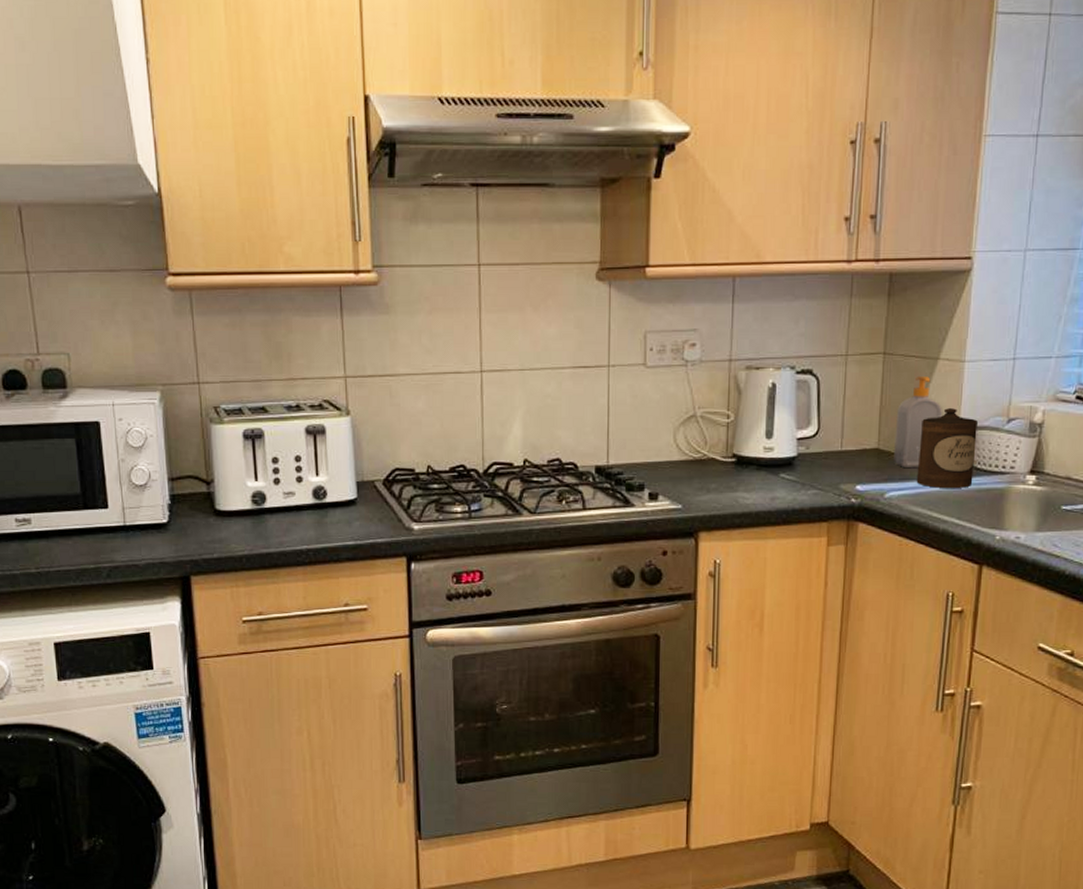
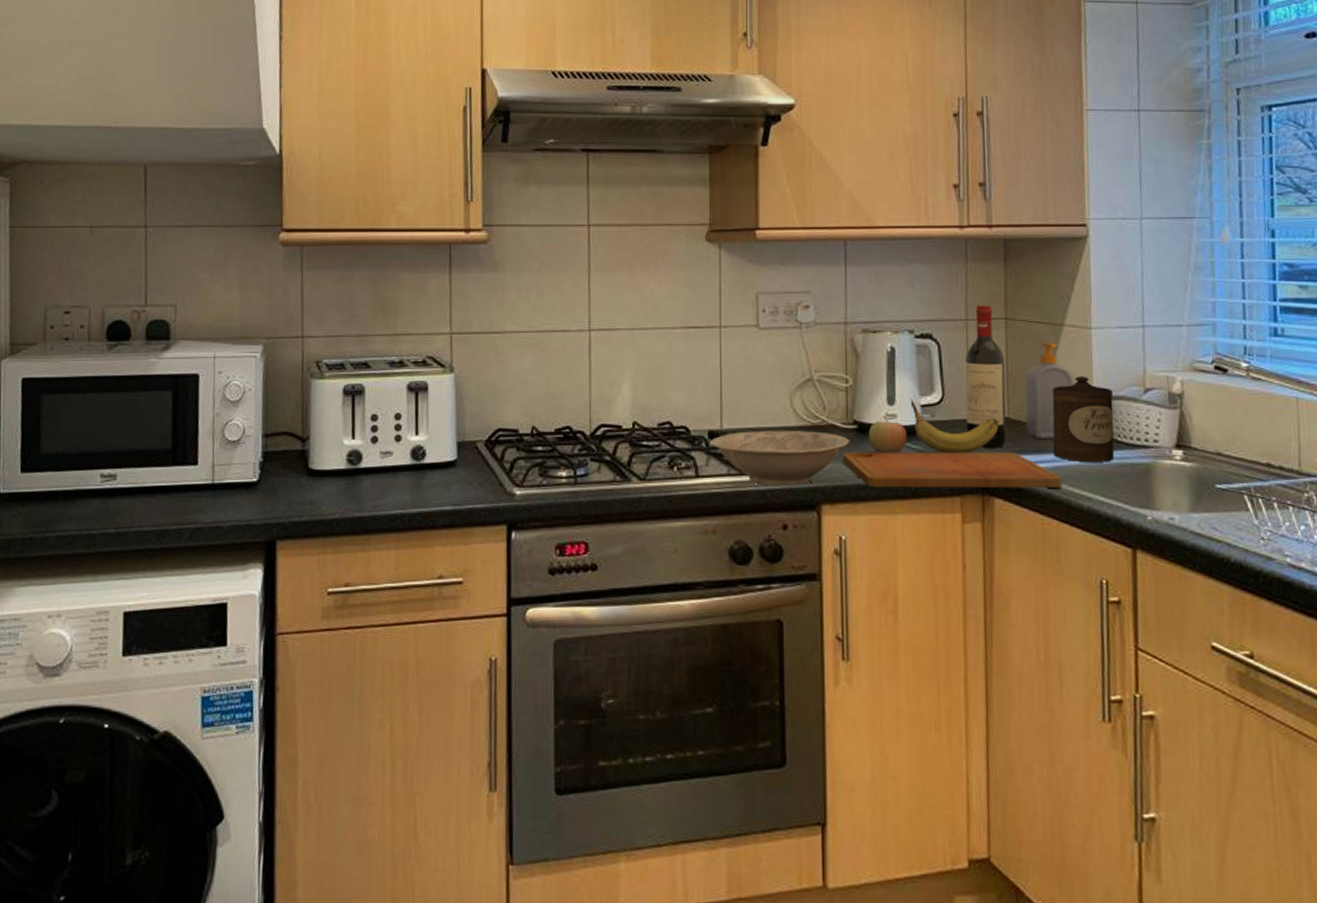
bowl: none [596,464,729,515] -> present [709,430,850,486]
cutting board: none [720,481,922,516] -> present [842,451,1062,489]
fruit: none [745,448,782,483] -> present [868,415,907,453]
fruit: none [787,432,869,484] -> present [910,398,999,454]
wine bottle: none [839,340,880,477] -> present [965,305,1006,448]

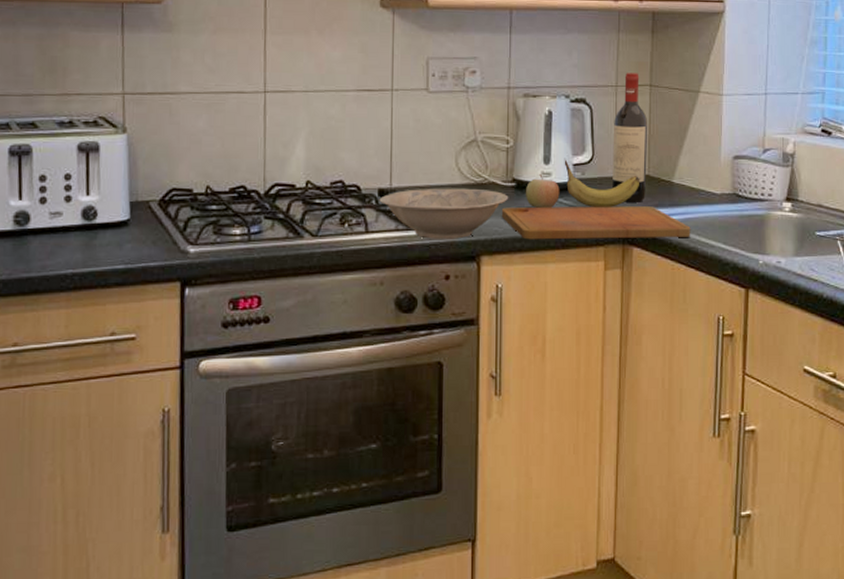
soap bottle: present [1025,343,1074,439] -> none [663,108,706,194]
canister: present [1052,376,1115,462] -> none [685,138,737,214]

